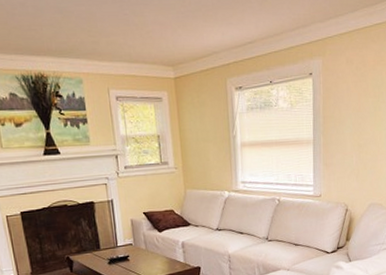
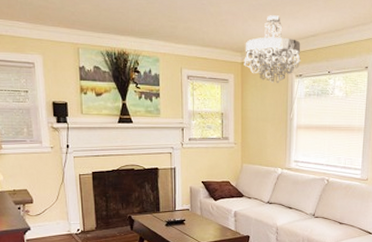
chandelier: none [176,22,239,98] -> present [244,15,301,83]

